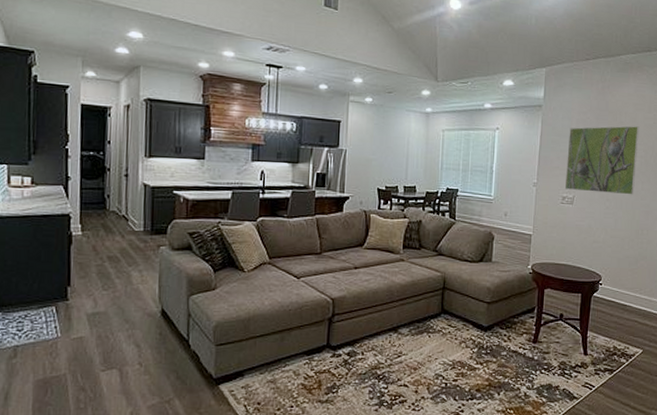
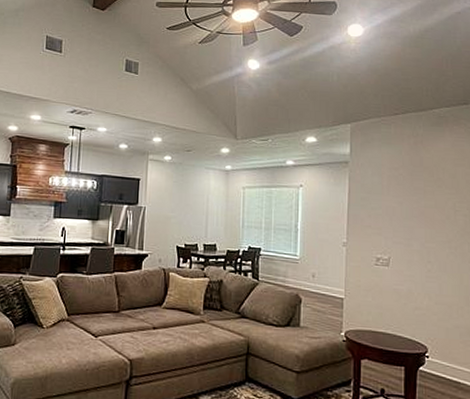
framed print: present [564,126,640,195] -> none [378,182,461,257]

